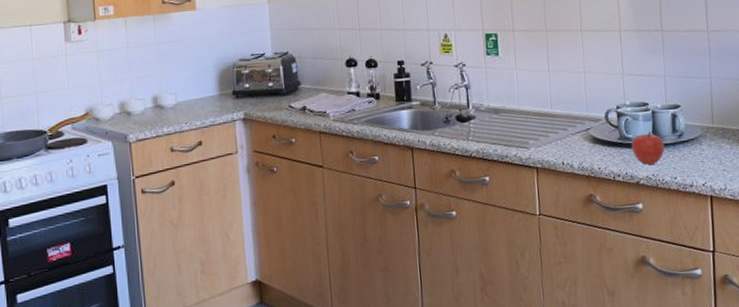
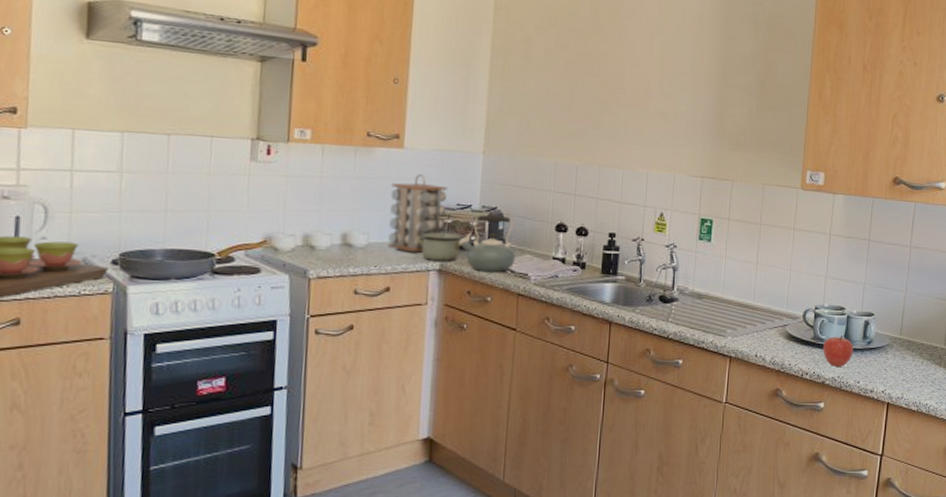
spice rack: none [190,31,243,106] -> present [388,174,448,253]
saucepan: none [218,82,261,111] -> present [415,232,462,261]
kettle: none [257,59,313,115] -> present [458,214,516,272]

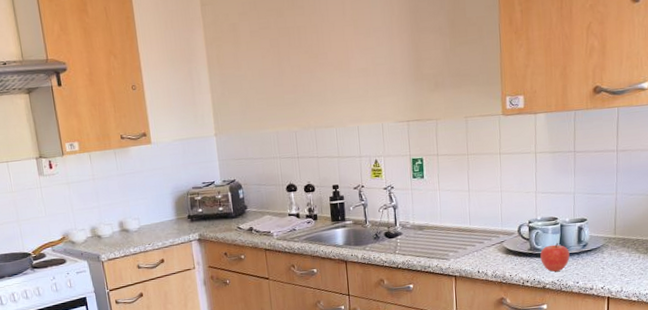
spice rack: present [388,174,448,253] -> none [148,162,196,229]
saucepan: present [415,232,462,261] -> none [175,207,213,233]
kettle: present [458,214,516,272] -> none [209,186,258,235]

